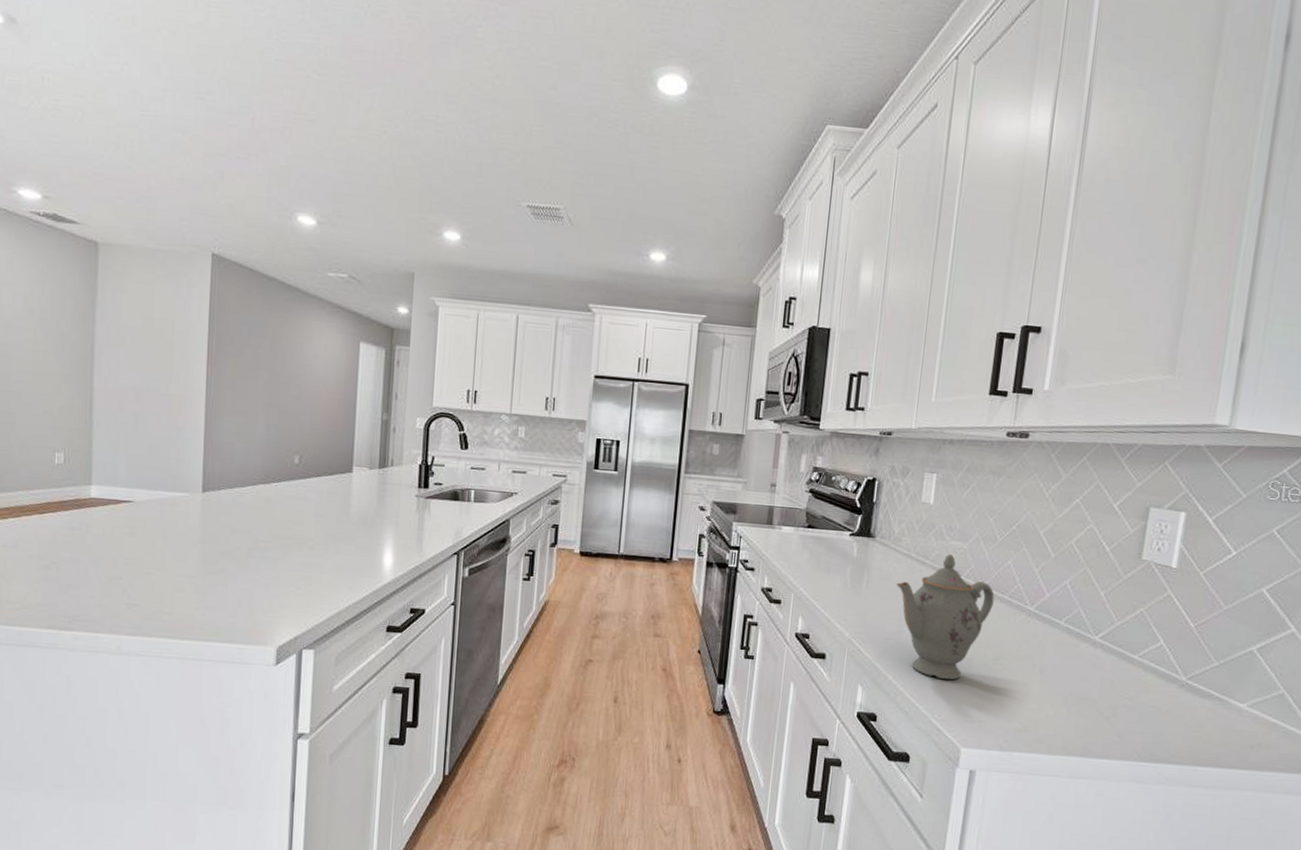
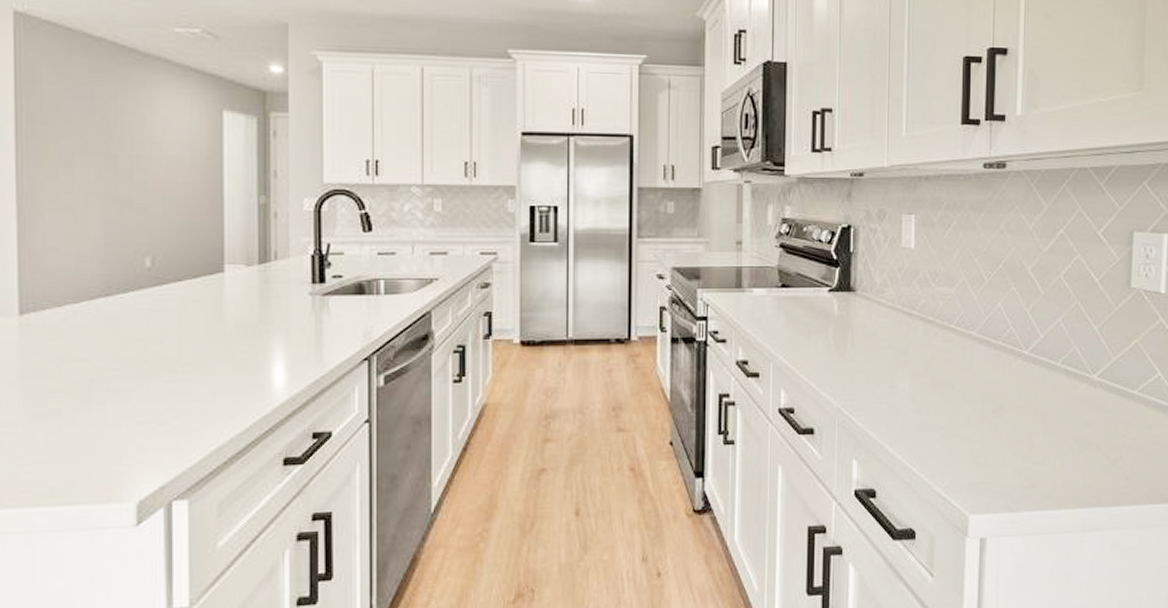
teapot: present [897,554,995,680] -> none [884,302,988,441]

